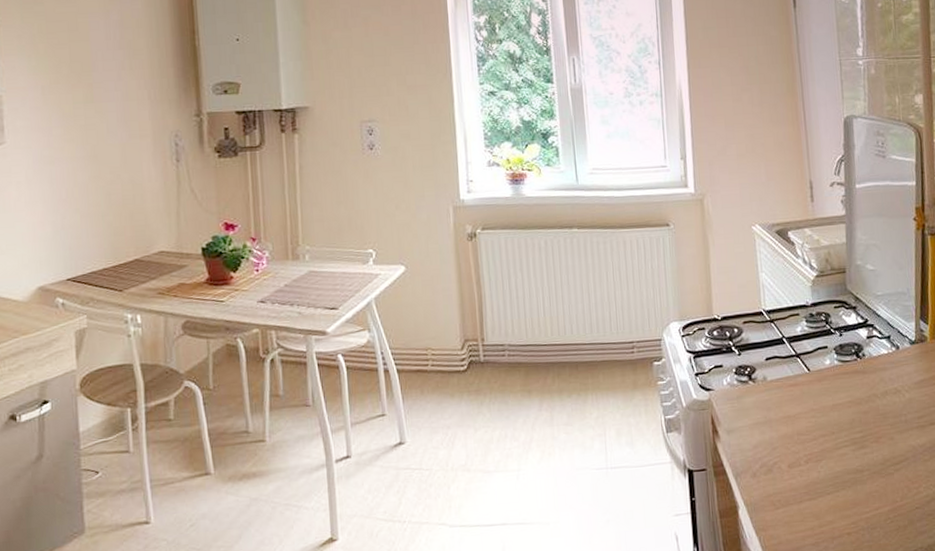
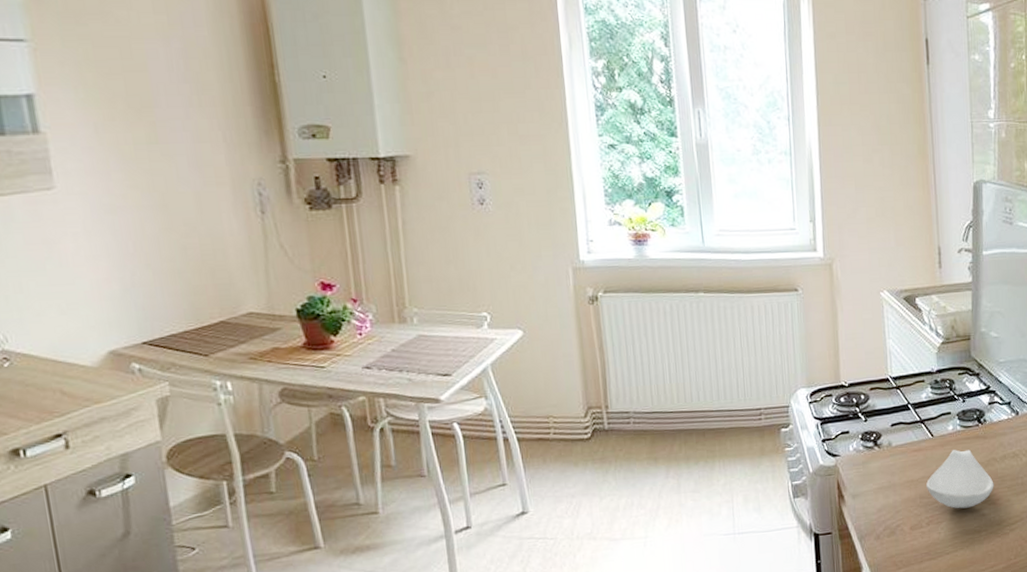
spoon rest: none [804,385,876,447] -> present [926,449,994,509]

